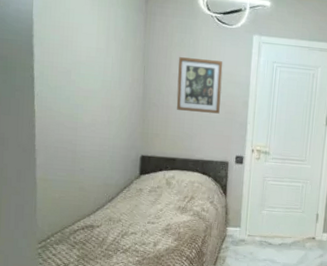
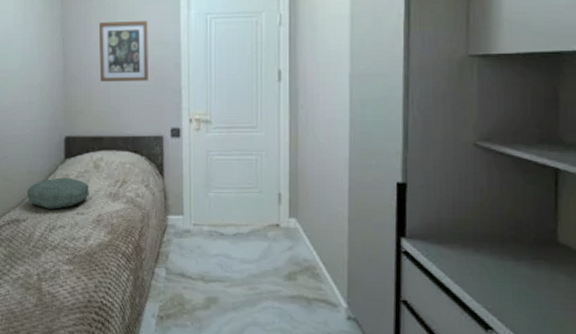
pillow: none [101,191,161,218] -> present [26,177,89,209]

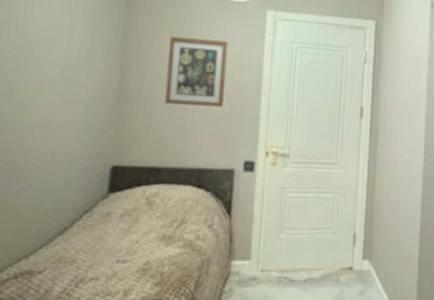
pillow: present [26,177,89,209] -> none [48,216,137,257]

